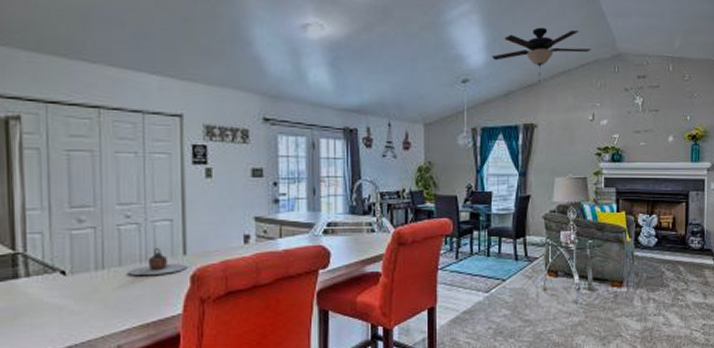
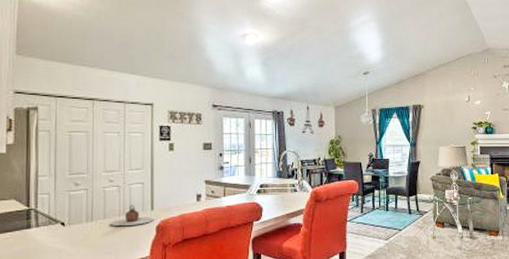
ceiling fan: present [491,27,591,82] -> none [386,30,465,72]

